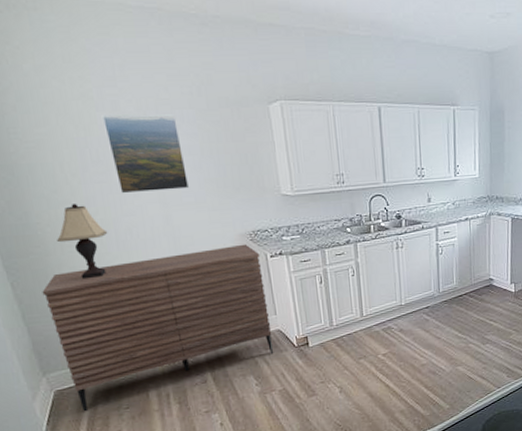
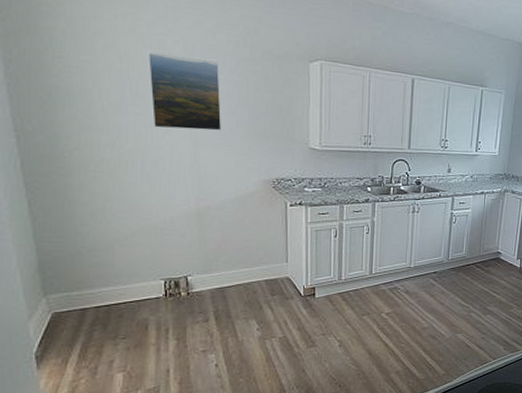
sideboard: present [42,244,274,412] -> none [58,190,281,338]
lamp: present [57,204,108,280] -> none [83,131,135,206]

